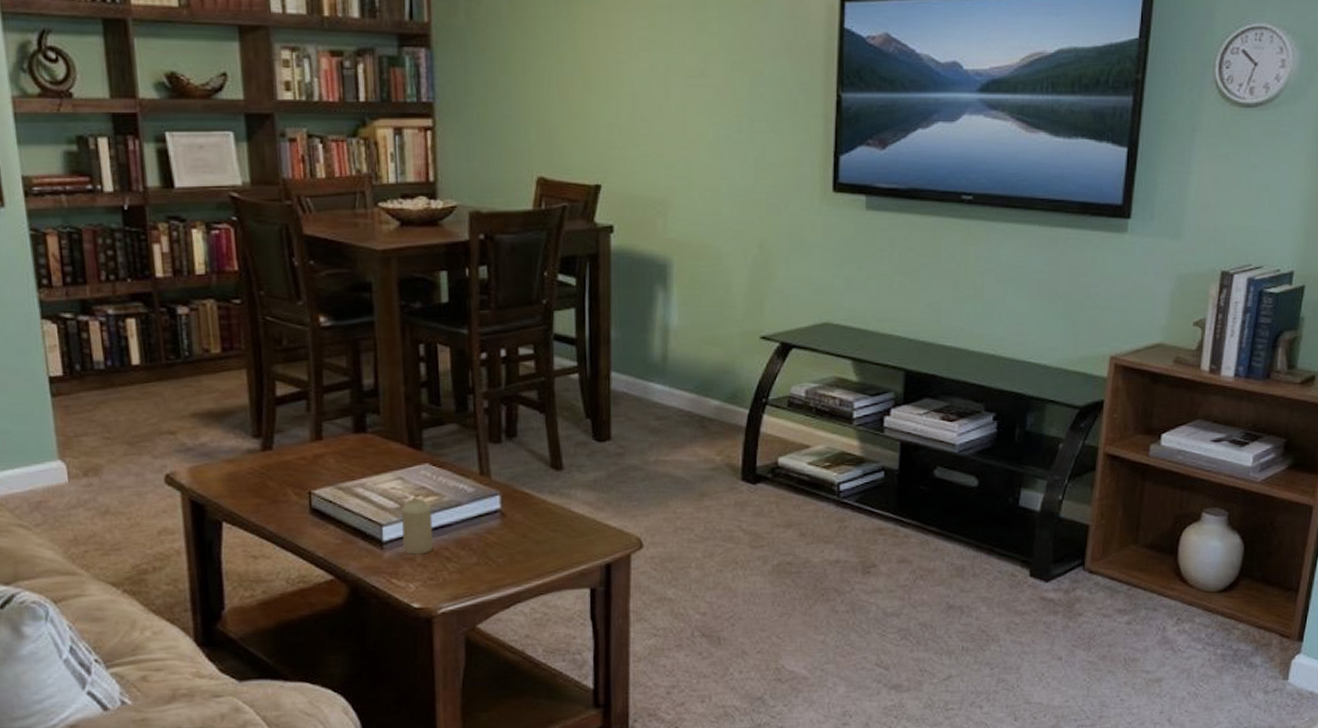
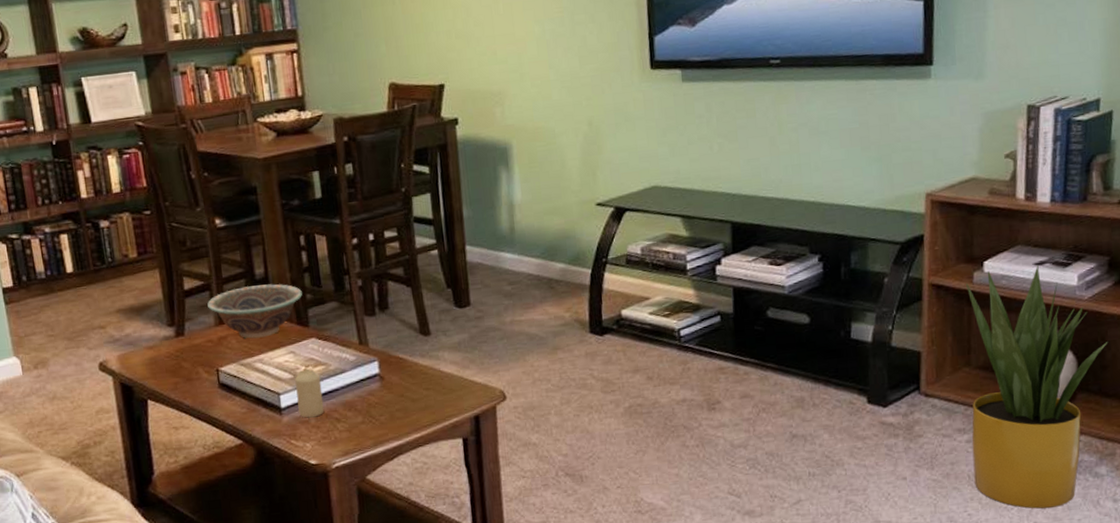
decorative bowl: none [303,397,417,459] -> present [207,283,303,339]
planter: none [1130,442,1276,697] -> present [966,265,1108,509]

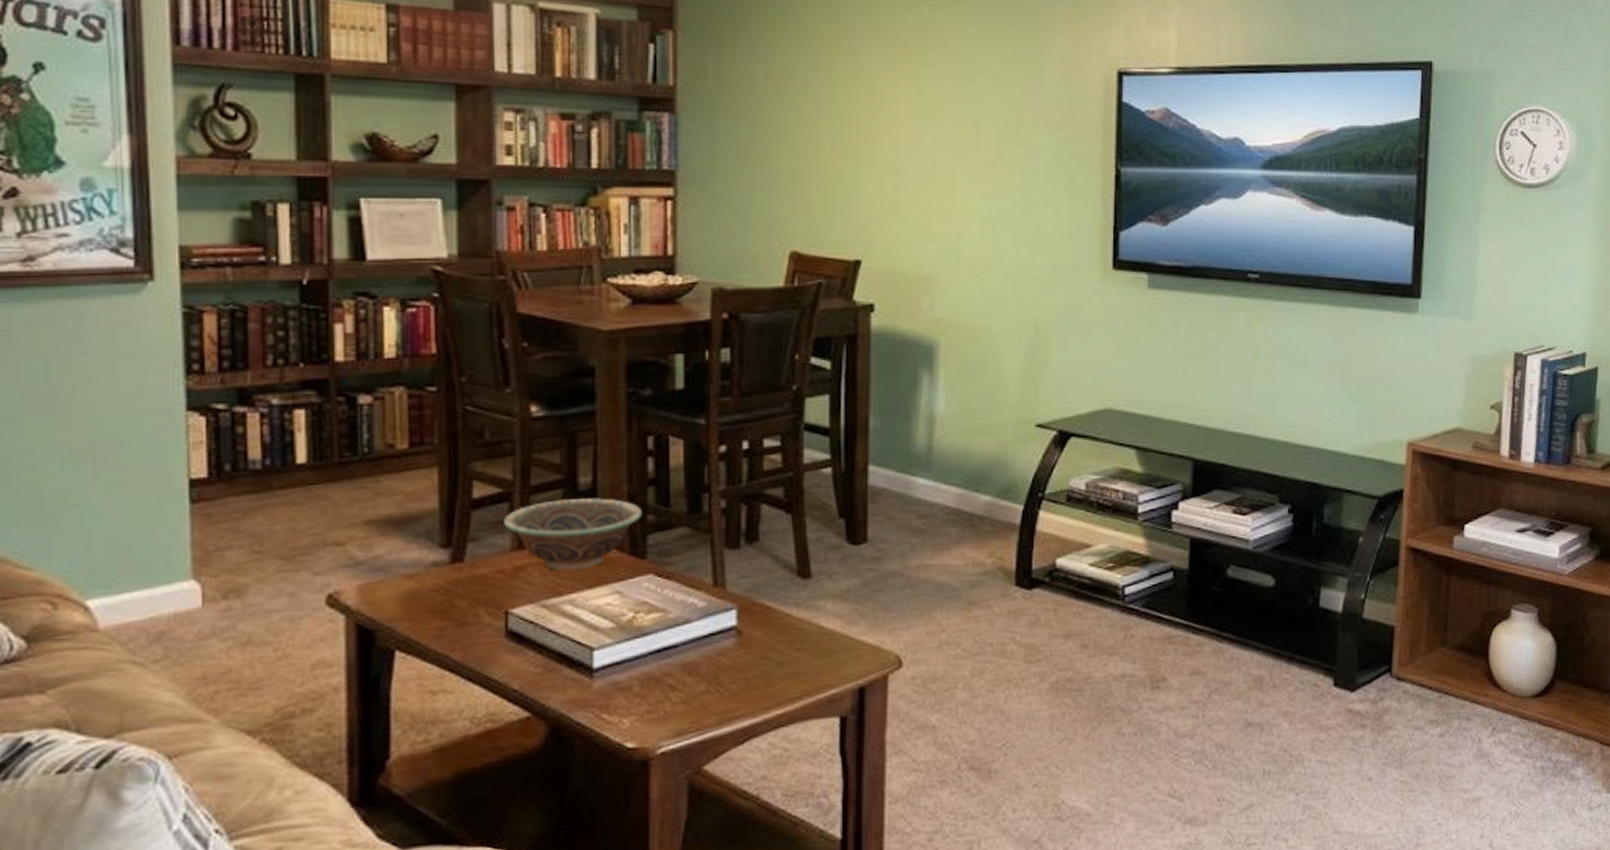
candle: present [295,368,324,418] -> none [618,615,654,684]
planter: present [966,265,1108,509] -> none [1444,532,1588,818]

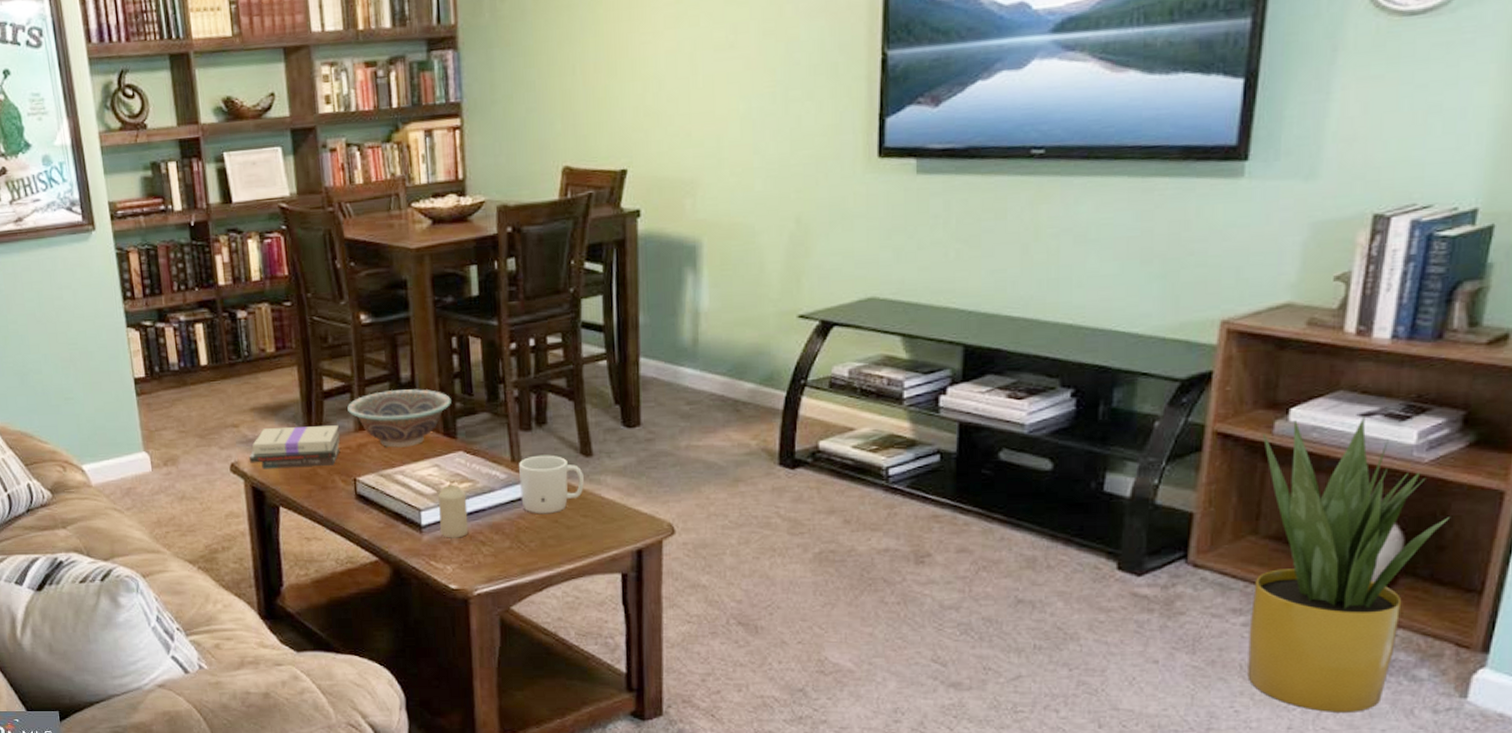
books: none [357,543,491,601] -> present [249,425,340,469]
candle: none [618,615,654,684] -> present [438,484,469,539]
mug: none [721,577,801,650] -> present [518,455,585,515]
planter: none [1444,532,1588,818] -> present [1247,416,1451,712]

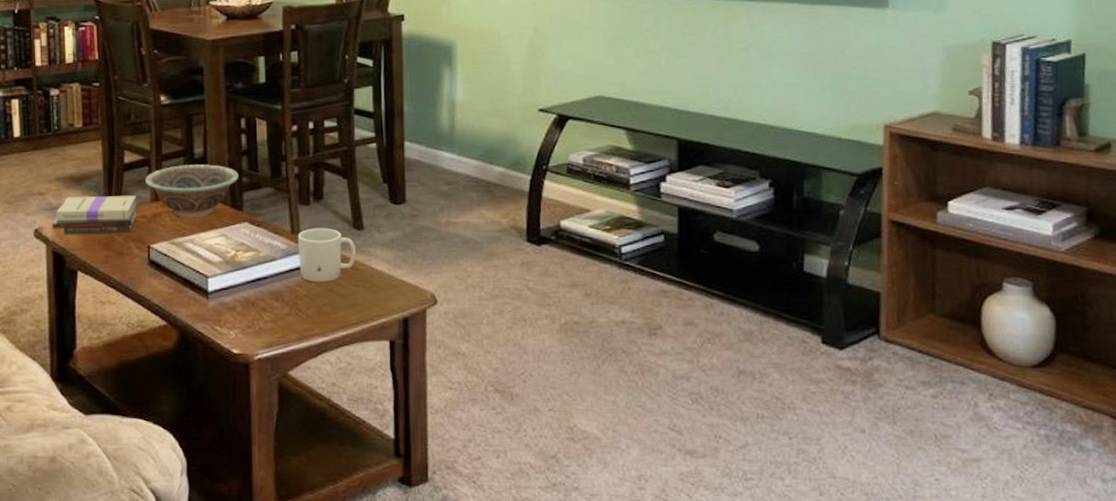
candle: present [438,484,469,539] -> none [224,253,251,305]
planter: present [1247,416,1451,712] -> none [929,209,1090,481]

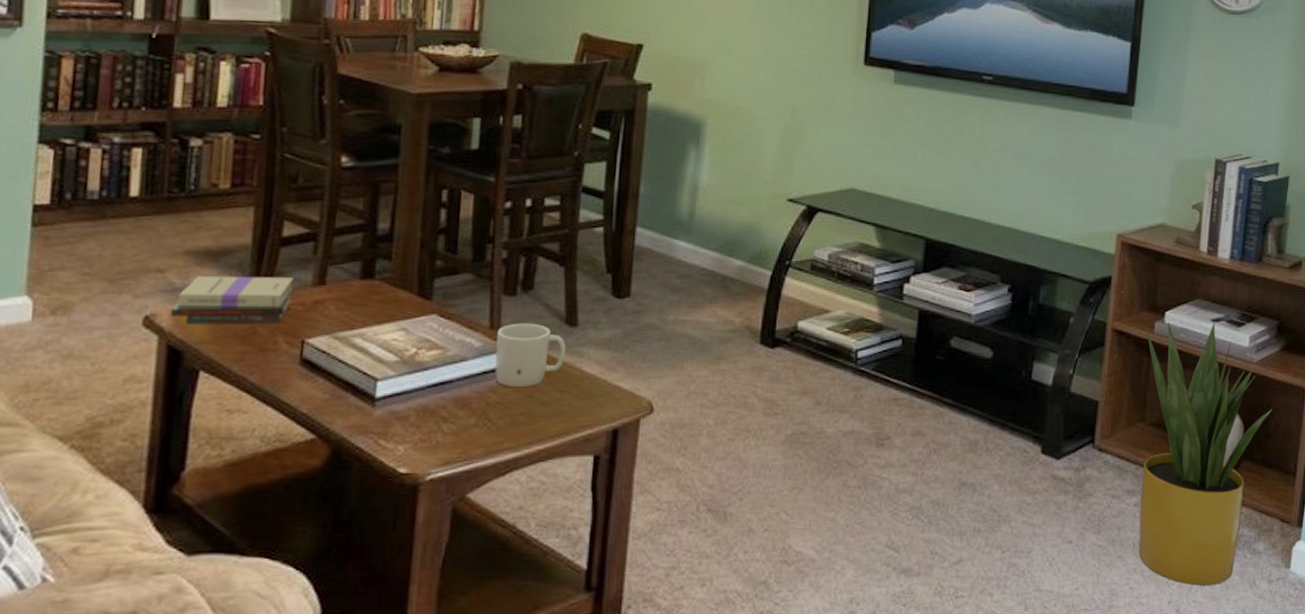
decorative bowl: present [145,164,239,218] -> none [308,242,432,307]
planter: none [929,209,1090,481] -> present [1139,321,1273,586]

